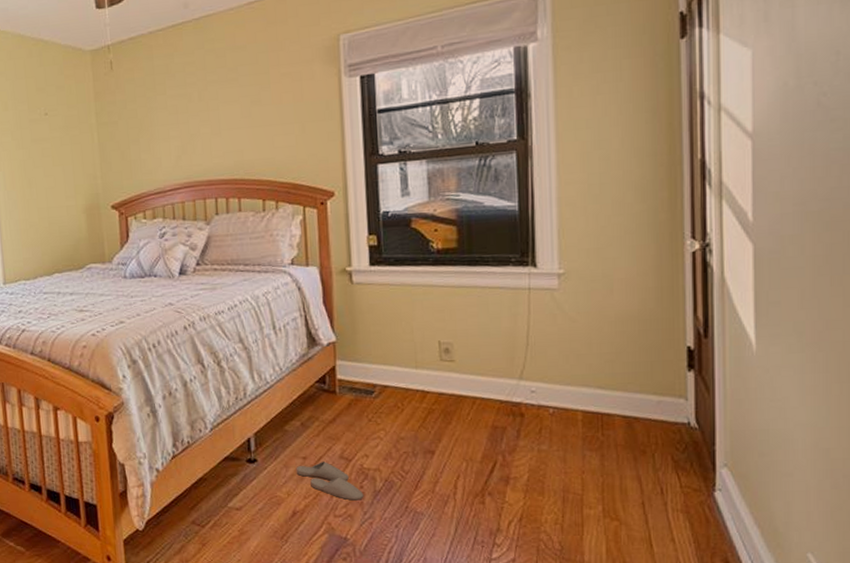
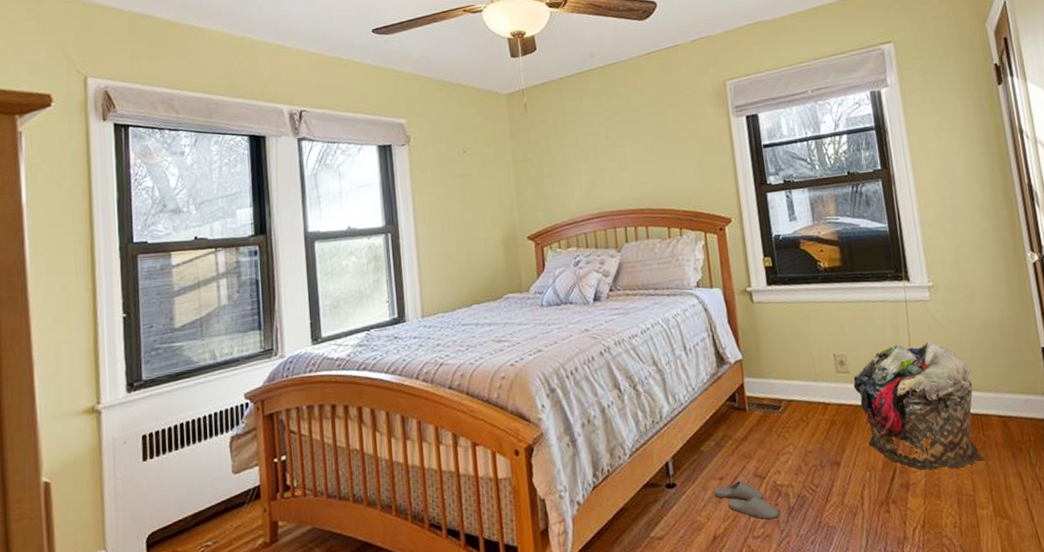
laundry basket: none [458,334,600,466] -> present [853,342,985,470]

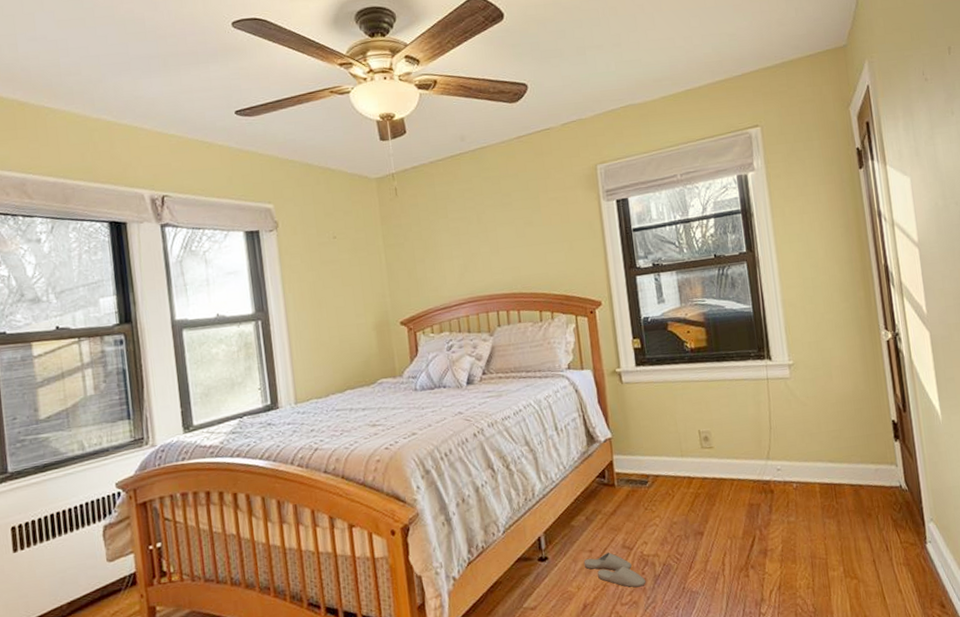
laundry basket: present [853,342,985,470] -> none [717,417,837,537]

